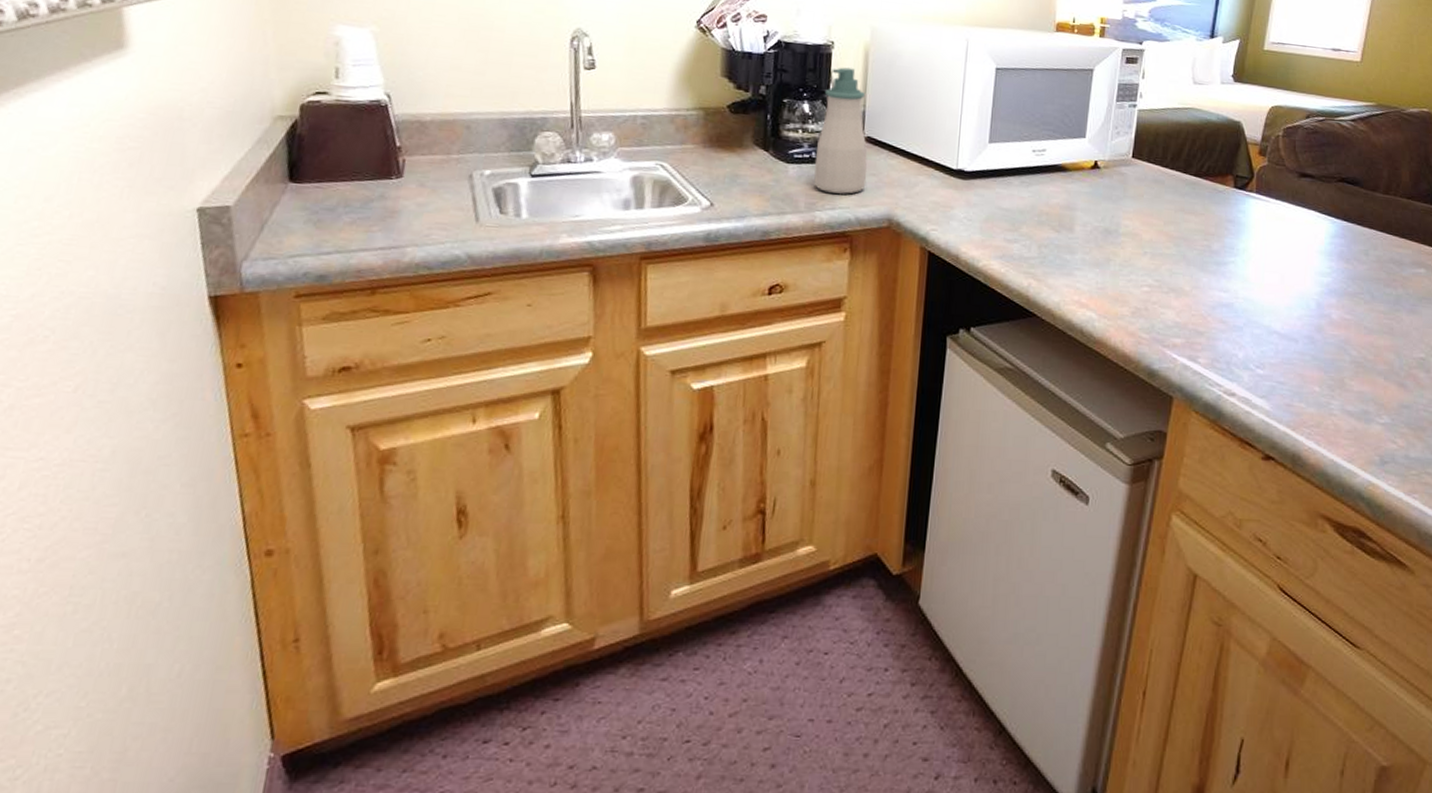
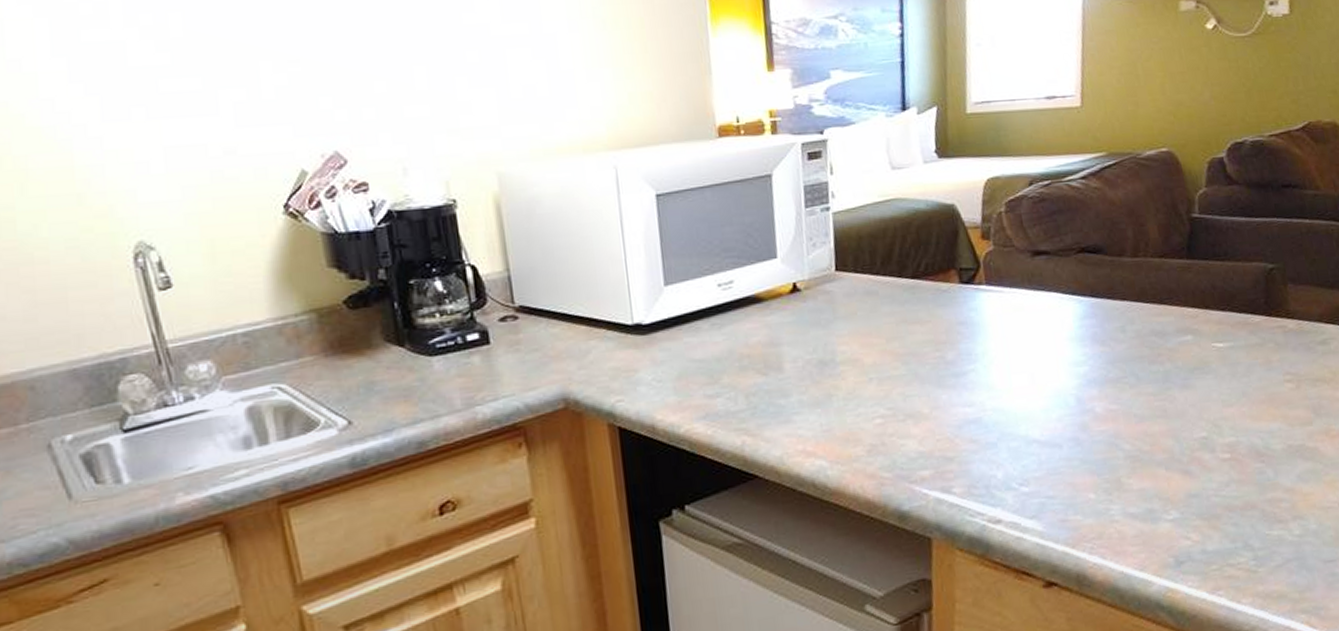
soap bottle: present [814,67,868,194] -> none [456,227,529,382]

